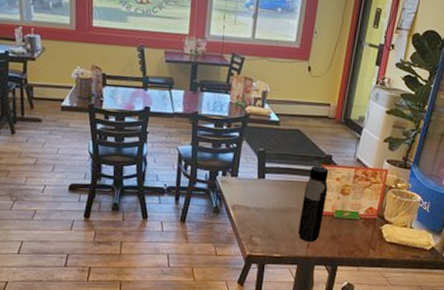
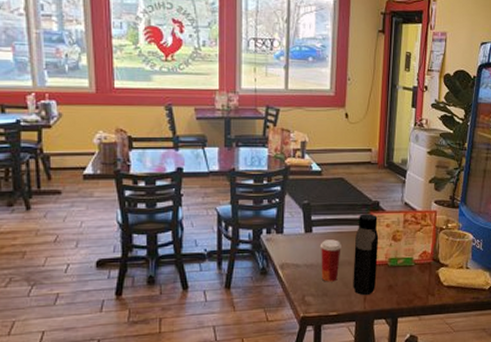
paper cup: none [269,187,291,227] -> present [319,239,341,282]

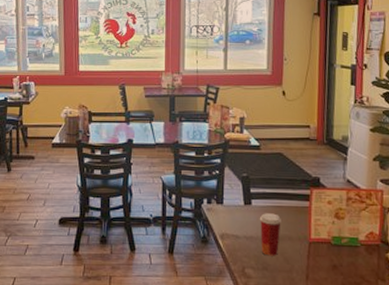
water bottle: present [353,214,379,296] -> none [294,189,321,274]

